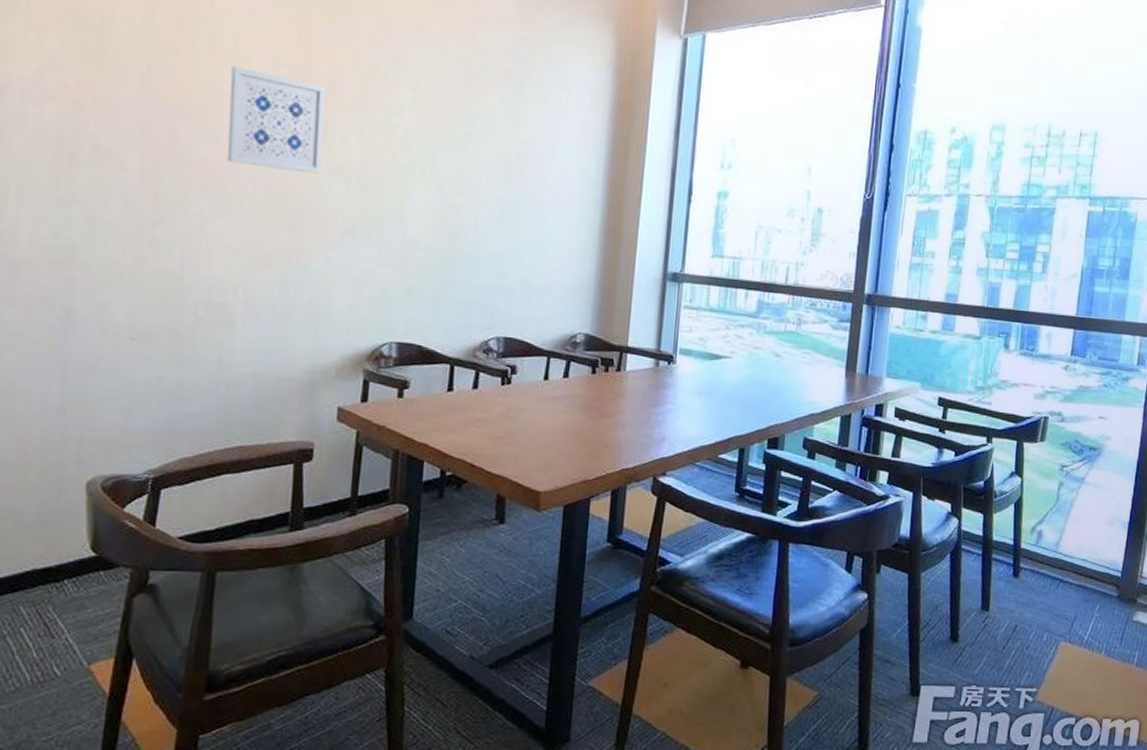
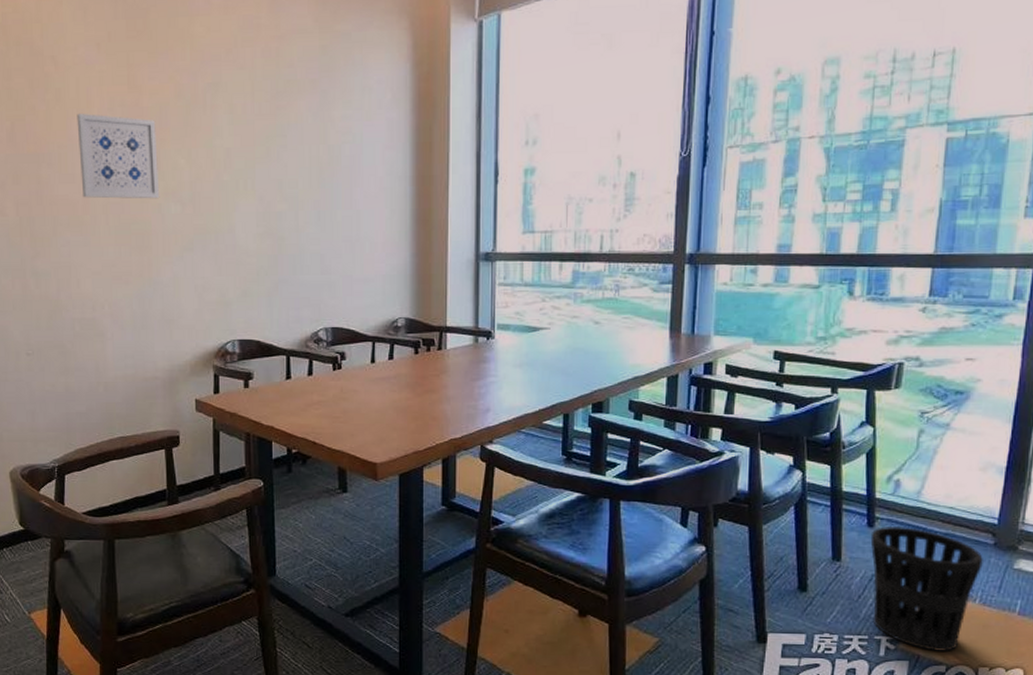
wastebasket: none [1015,576,1110,703] -> present [870,525,985,651]

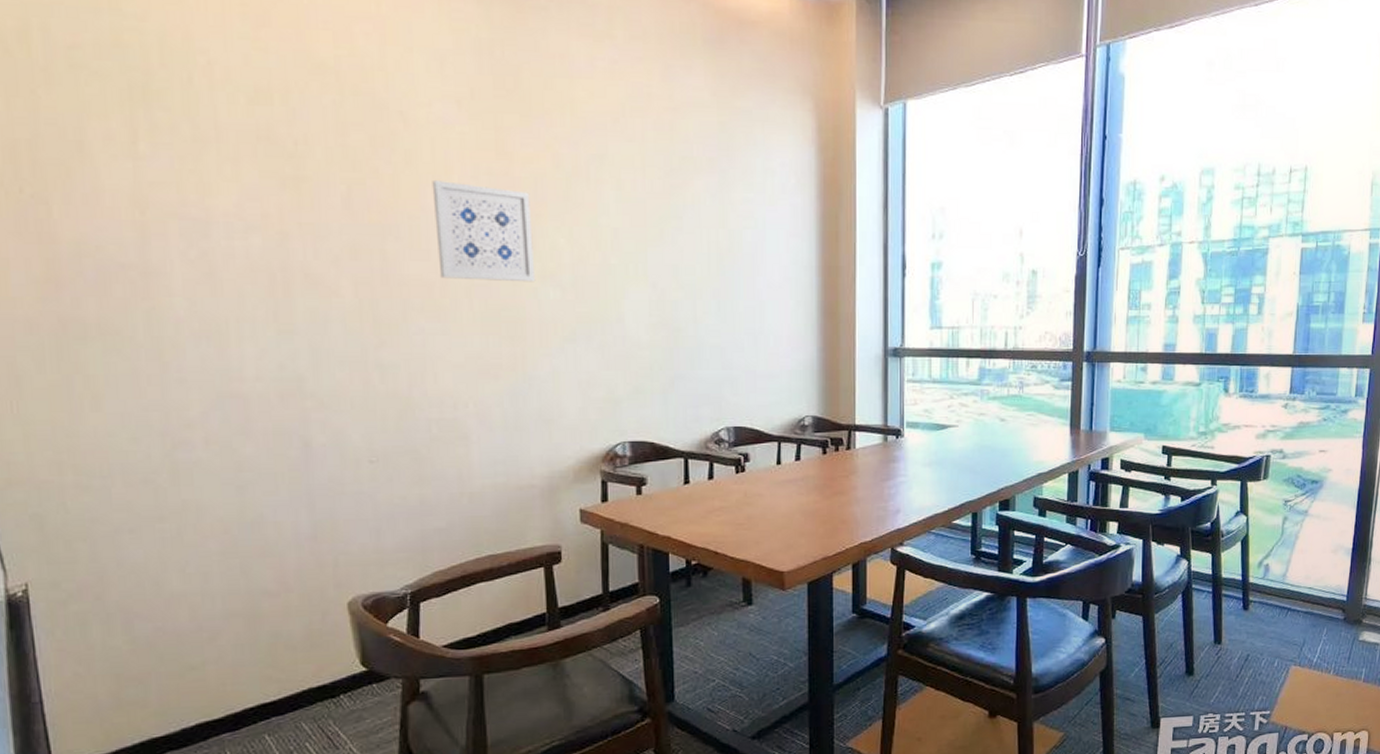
wastebasket: present [870,525,985,651] -> none [1245,607,1337,722]

